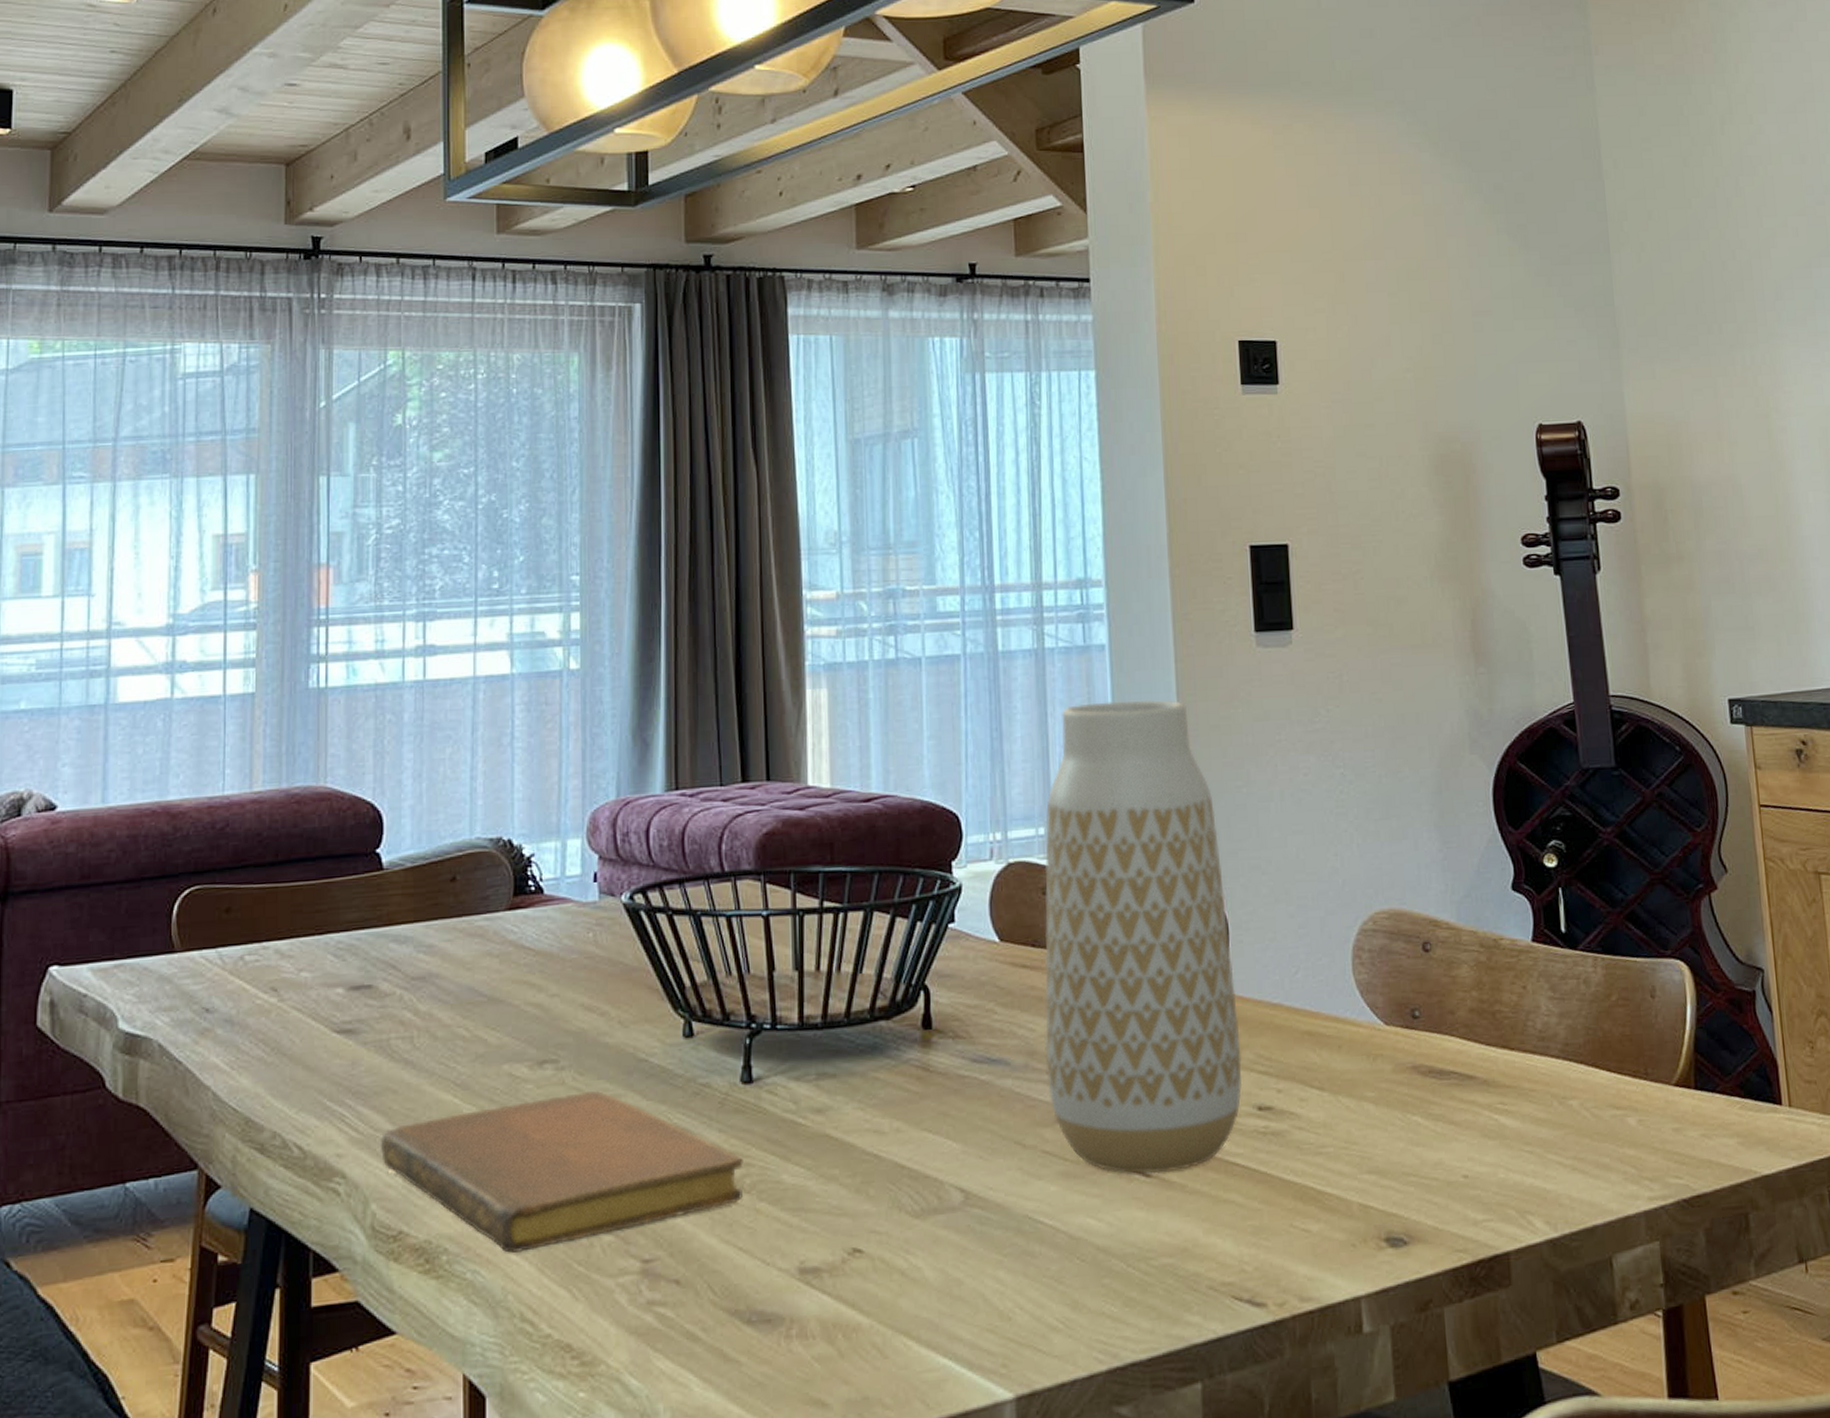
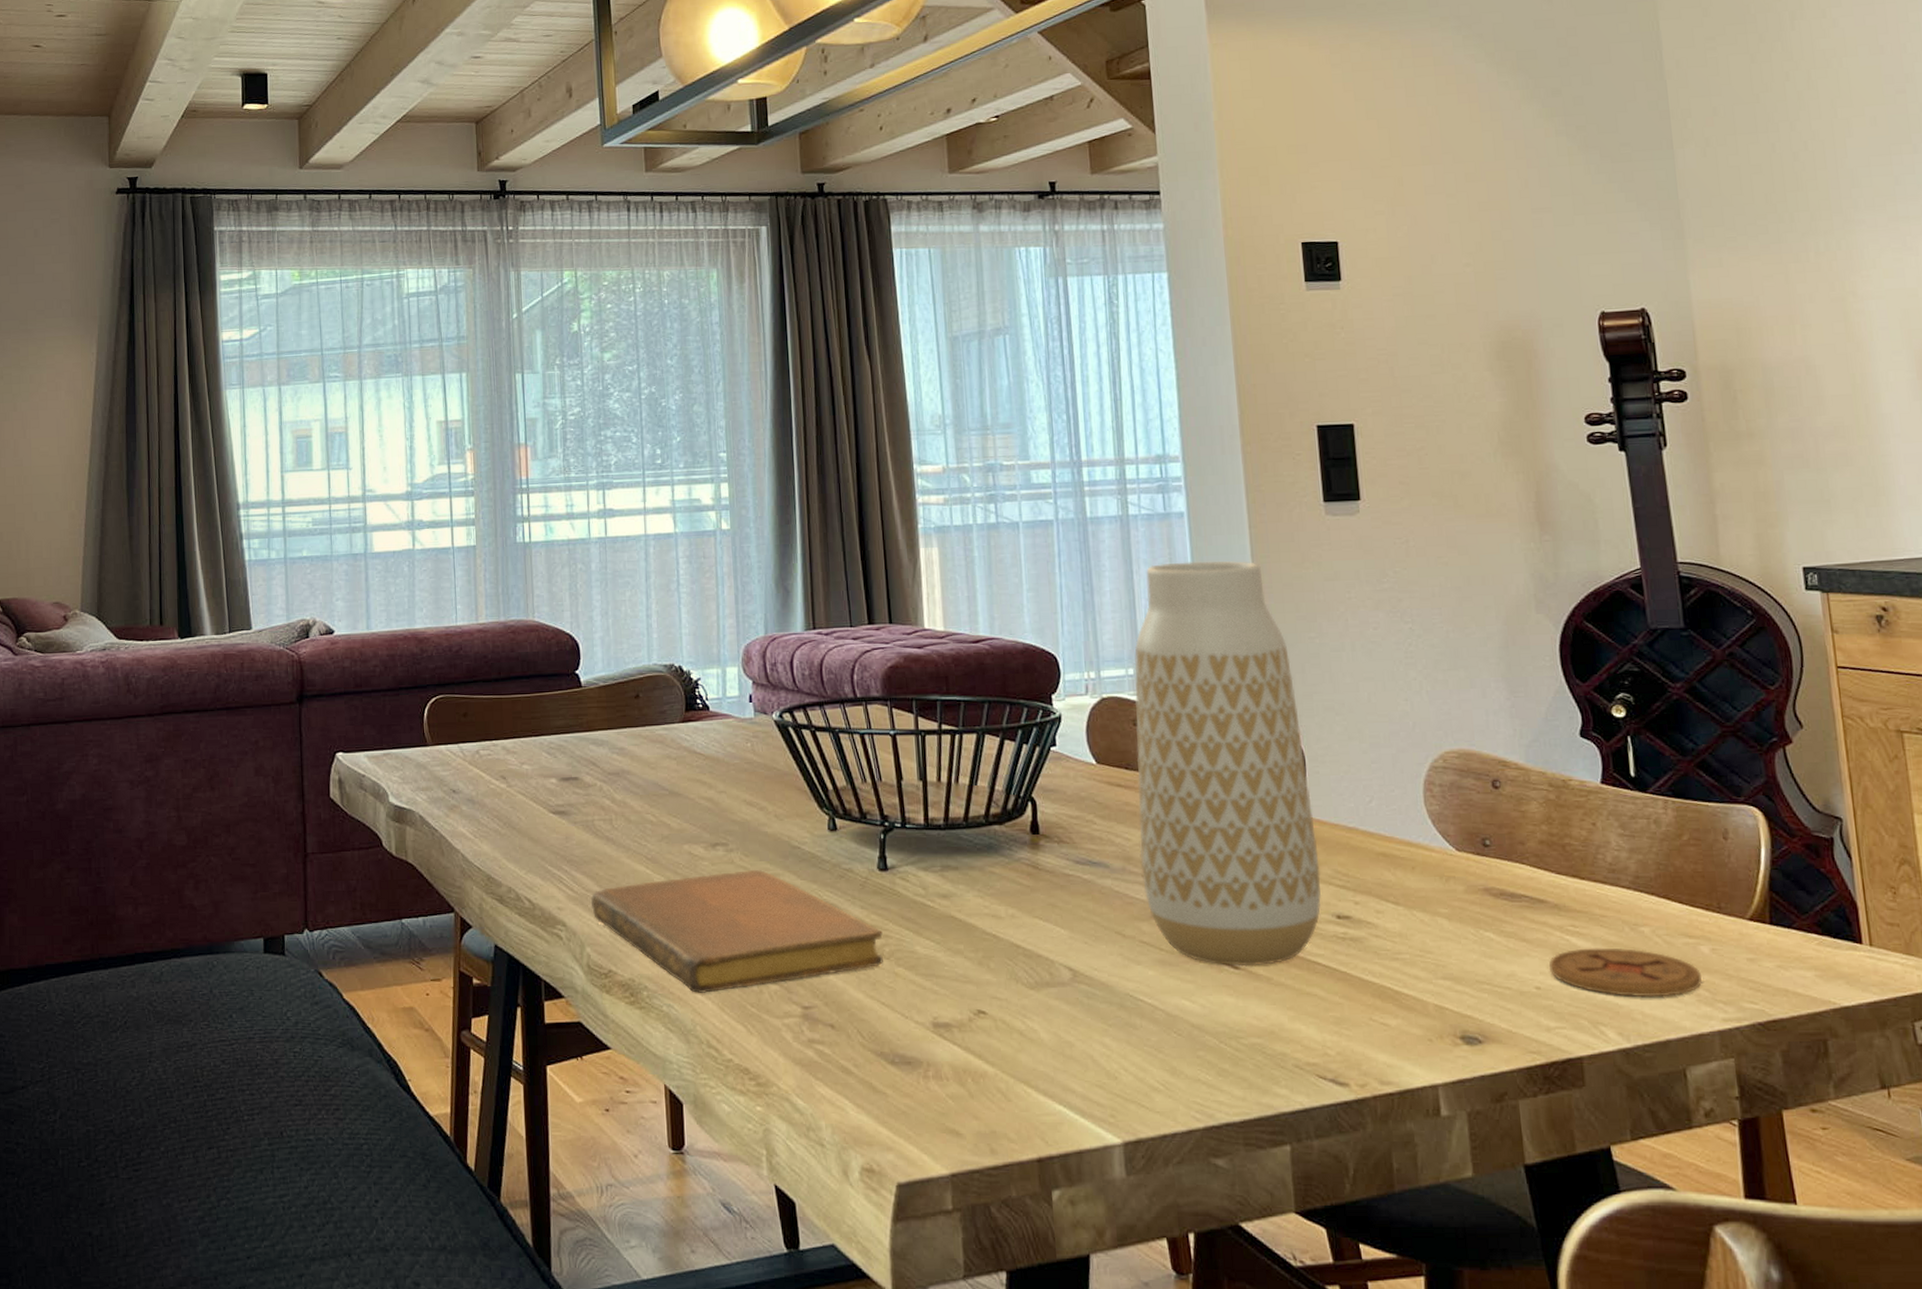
coaster: none [1477,1125,1629,1180] -> present [1549,947,1702,997]

